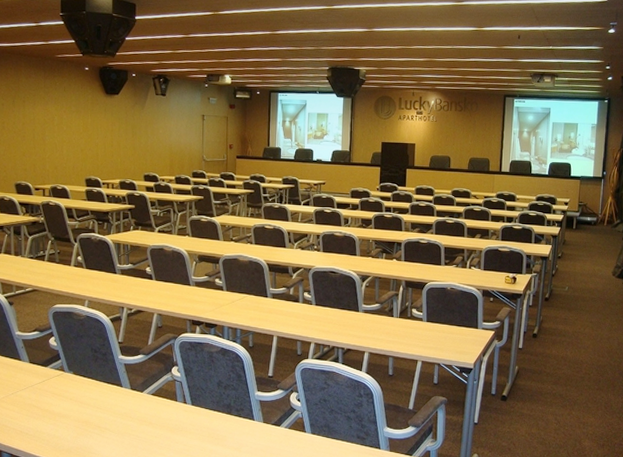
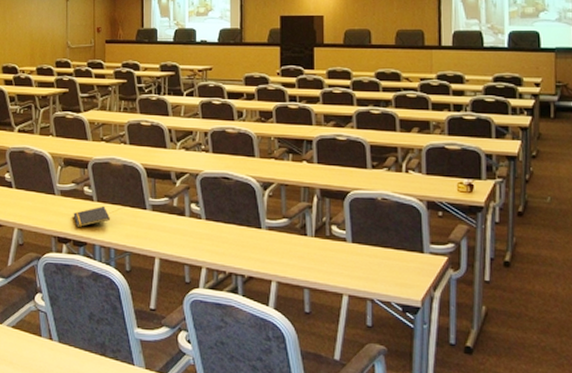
notepad: none [205,294,237,313] -> present [73,205,110,228]

